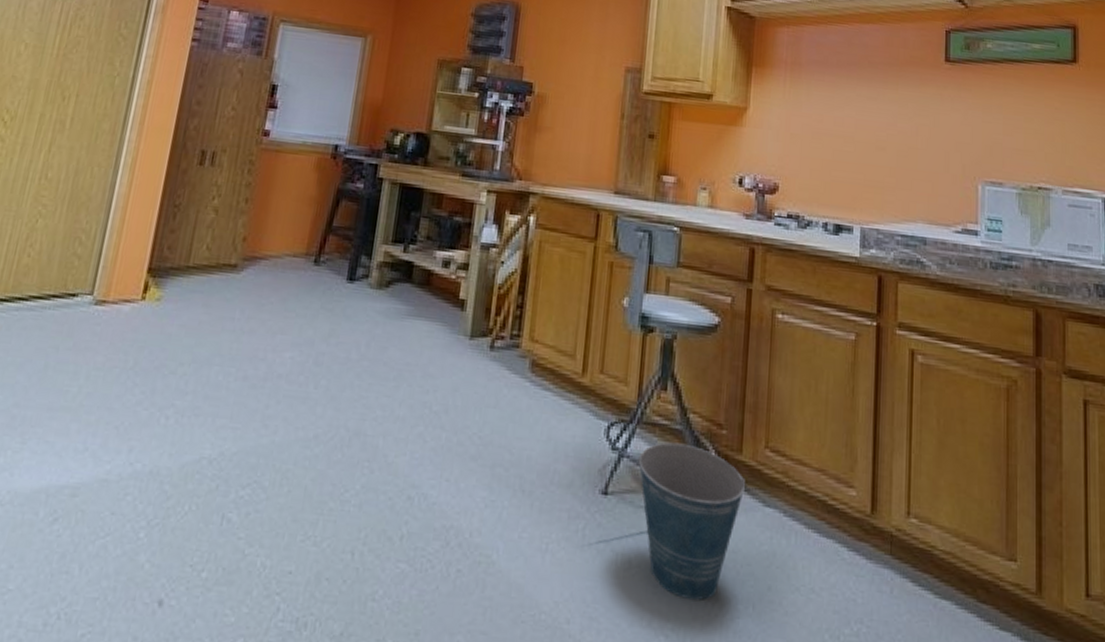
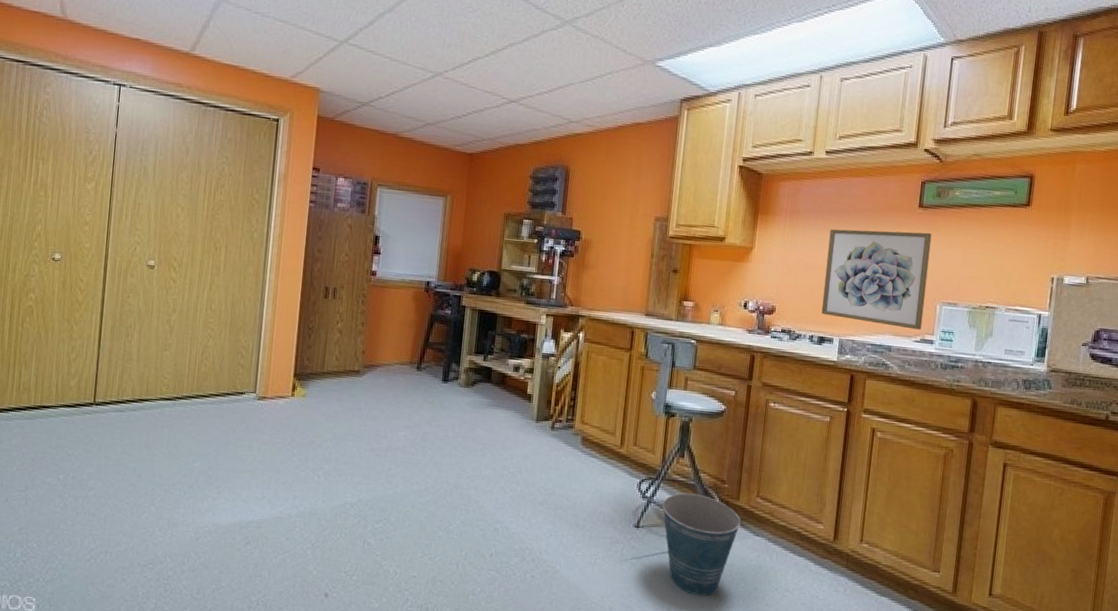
wall art: none [836,86,964,217] -> present [821,229,932,330]

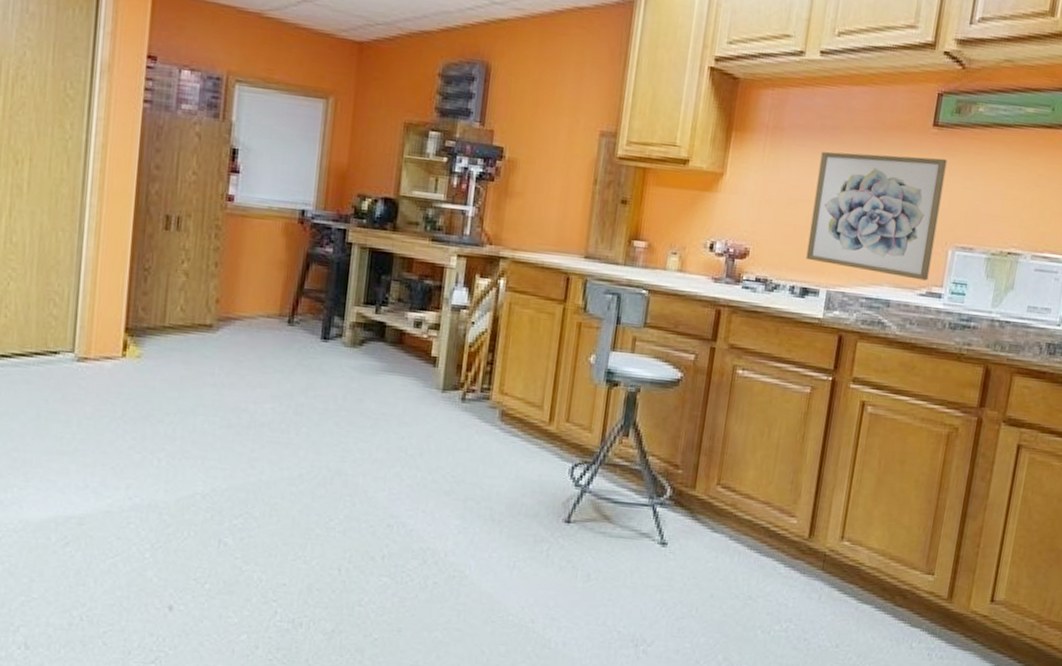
bucket: present [661,493,742,596] -> none [598,480,697,605]

